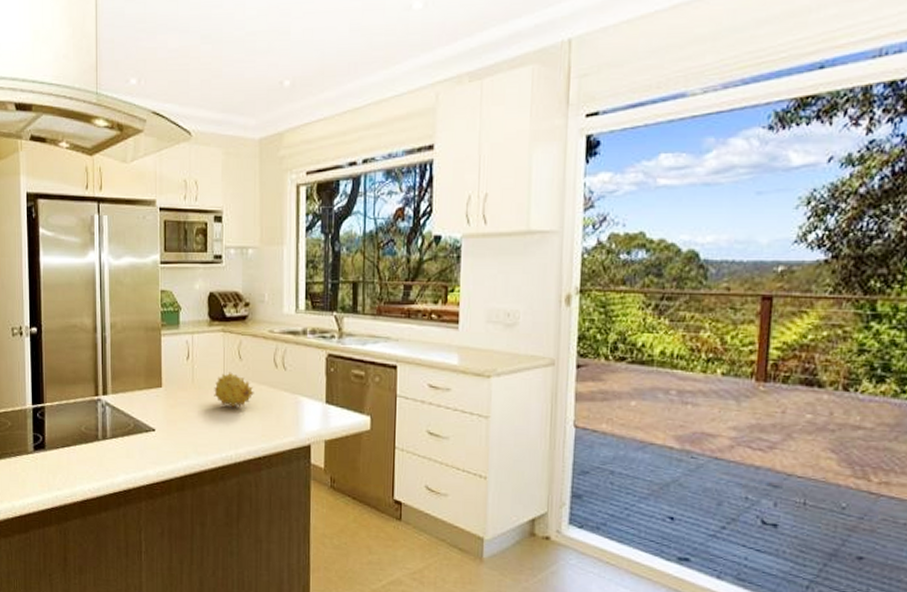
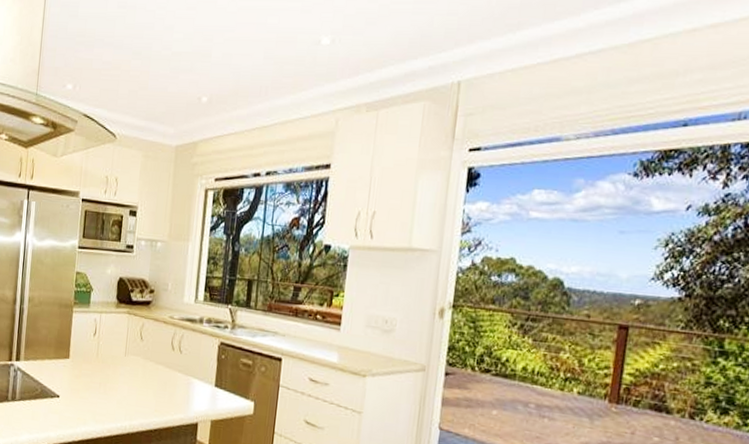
fruit: present [214,372,254,408] -> none [115,350,151,383]

